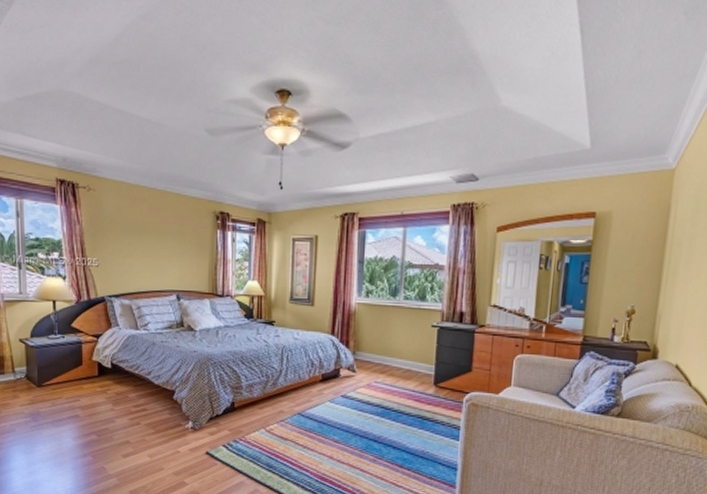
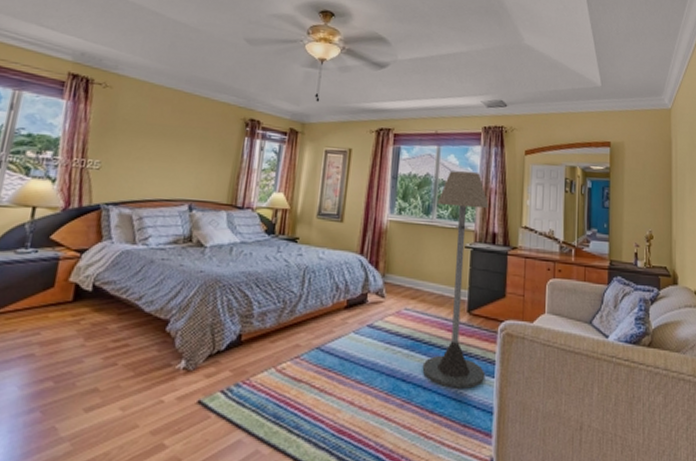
floor lamp: none [392,252,457,449] -> present [422,171,489,389]

